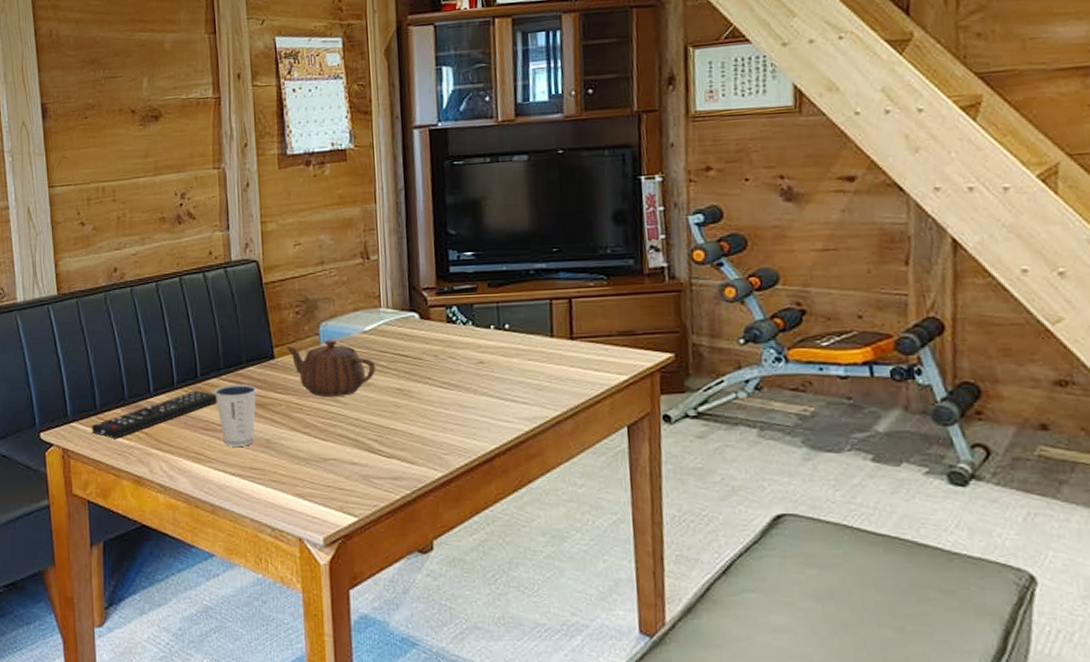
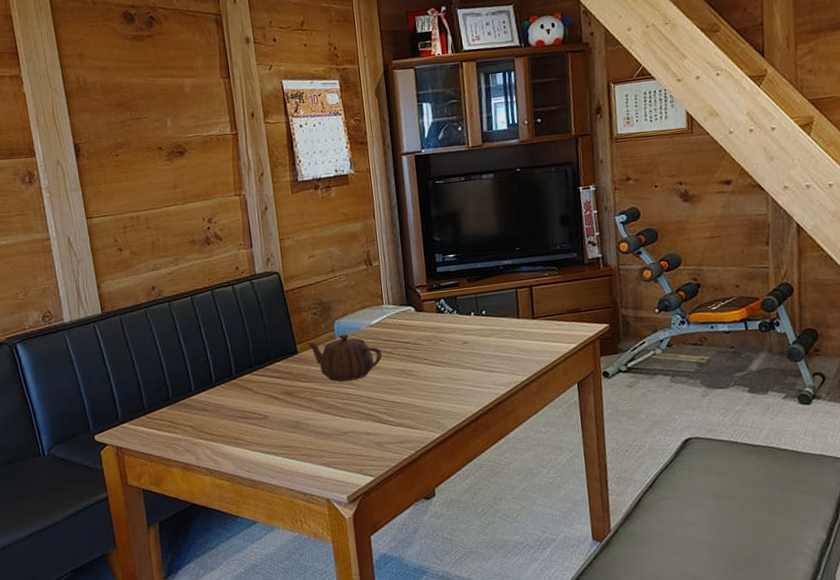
remote control: present [91,390,218,439] -> none [141,386,252,434]
dixie cup: present [214,384,257,447] -> none [247,377,285,430]

